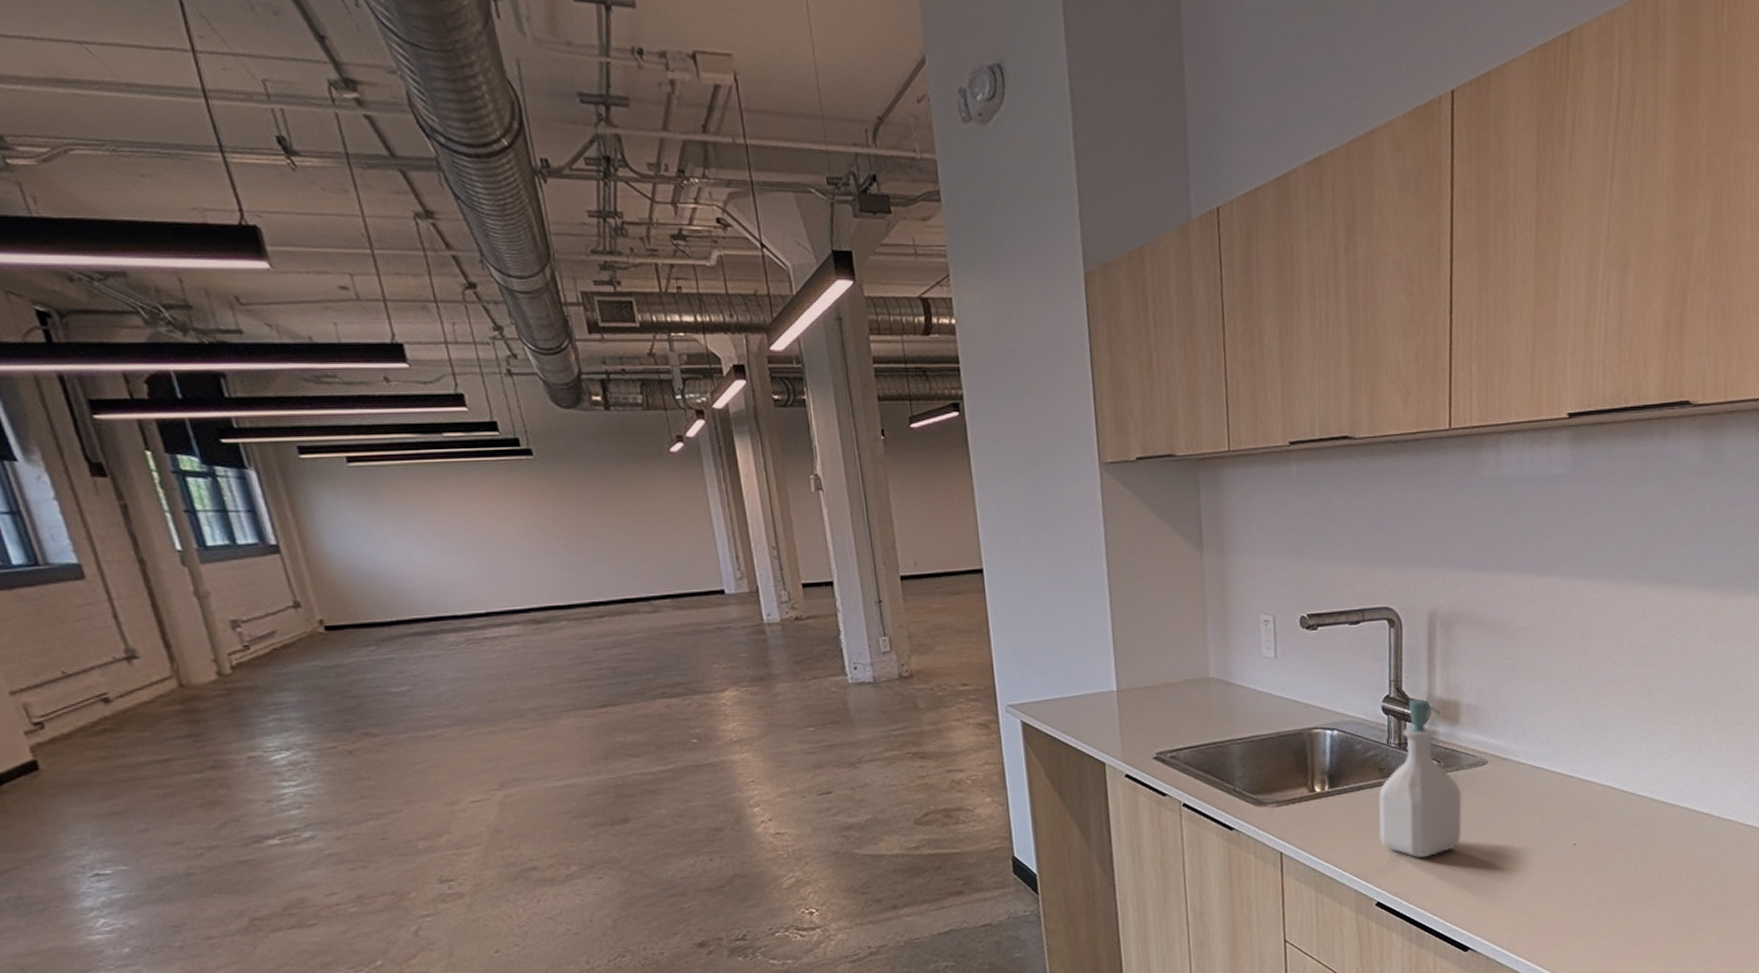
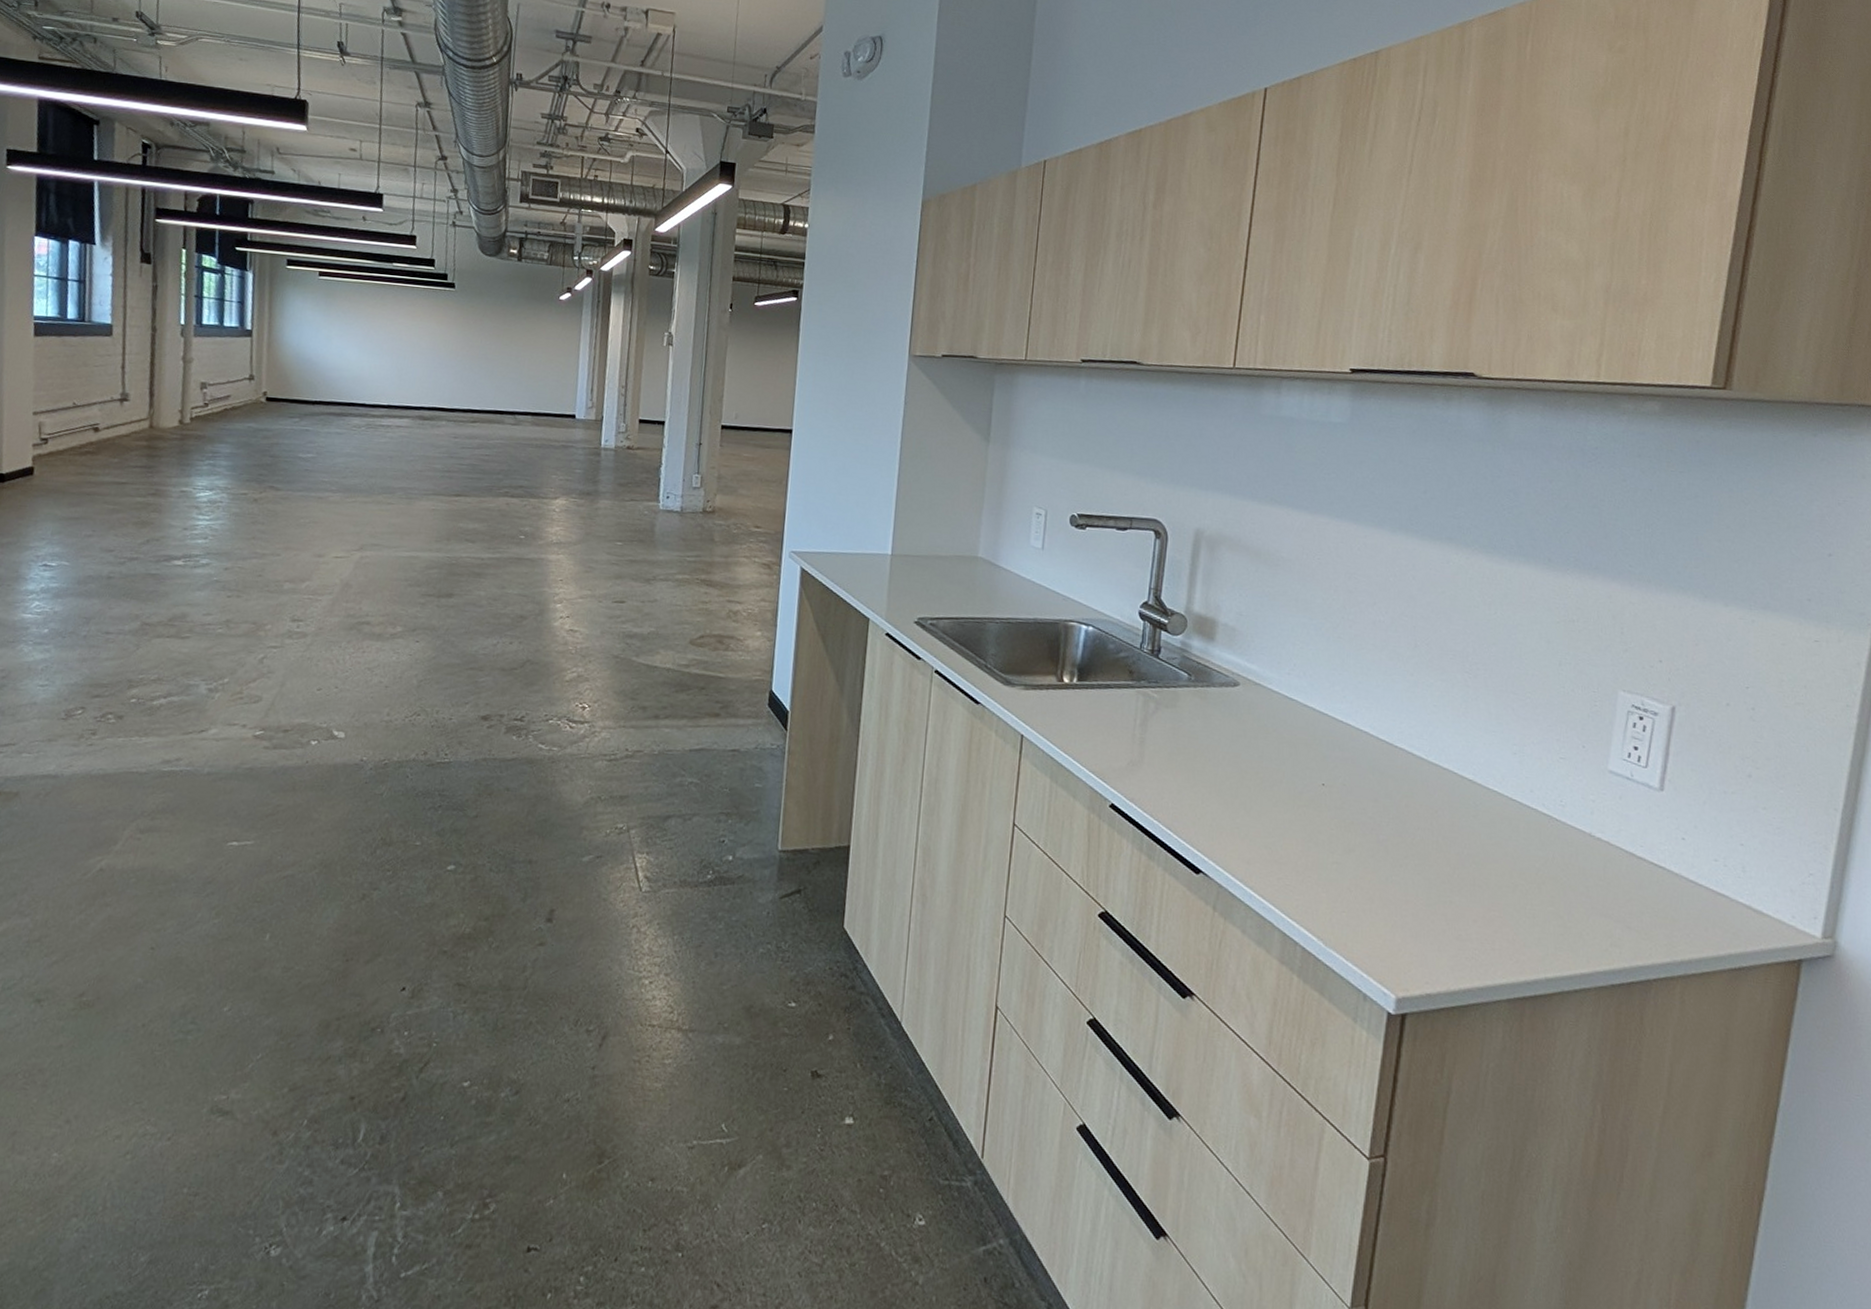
soap bottle: present [1378,698,1462,859] -> none [1122,609,1211,769]

